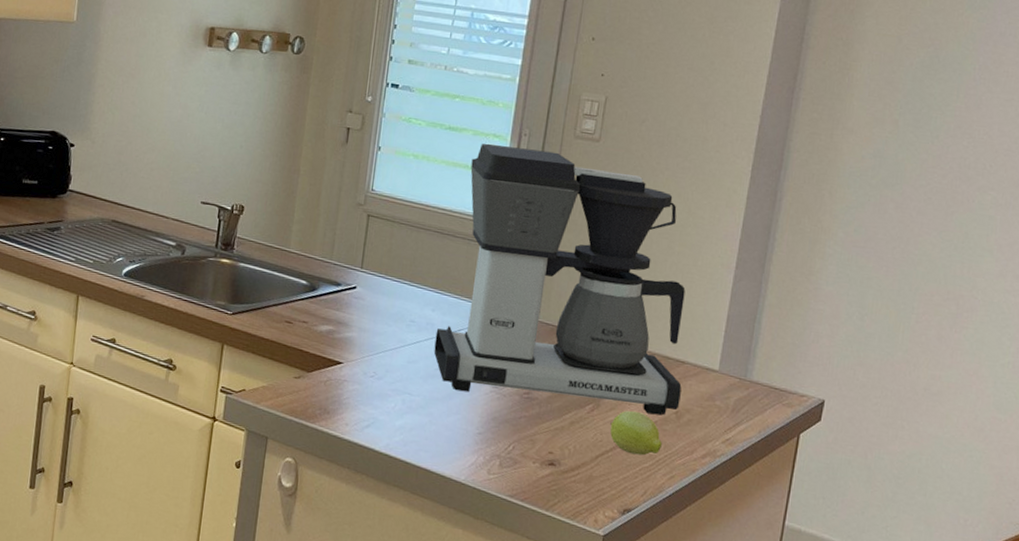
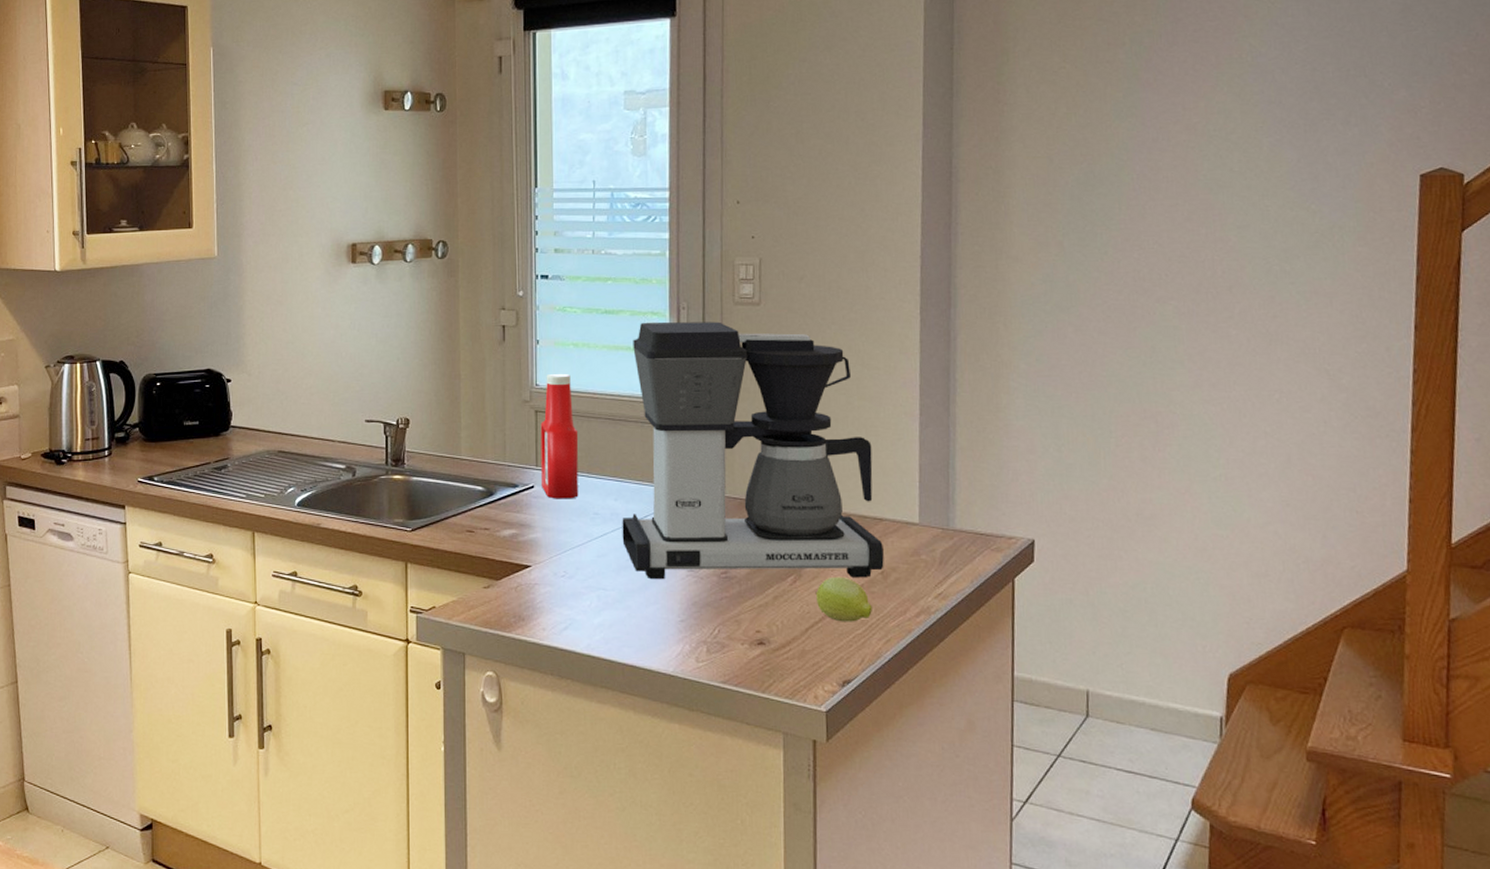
ketchup bottle: none [363,181,407,304] -> present [540,373,579,499]

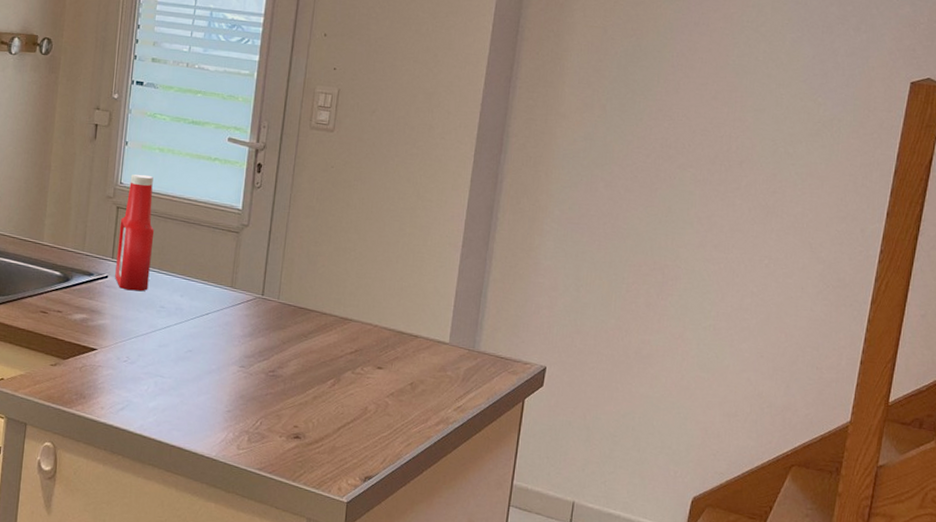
coffee maker: present [622,321,884,580] -> none [183,136,417,387]
fruit: present [815,576,872,622] -> none [350,384,399,426]

